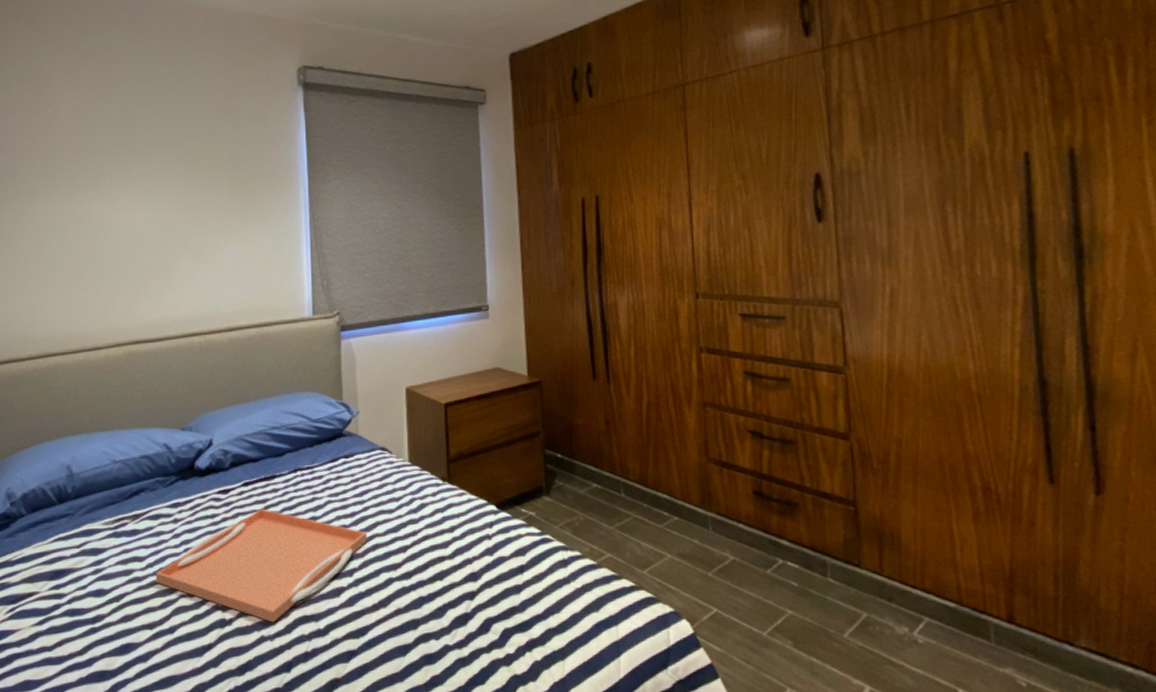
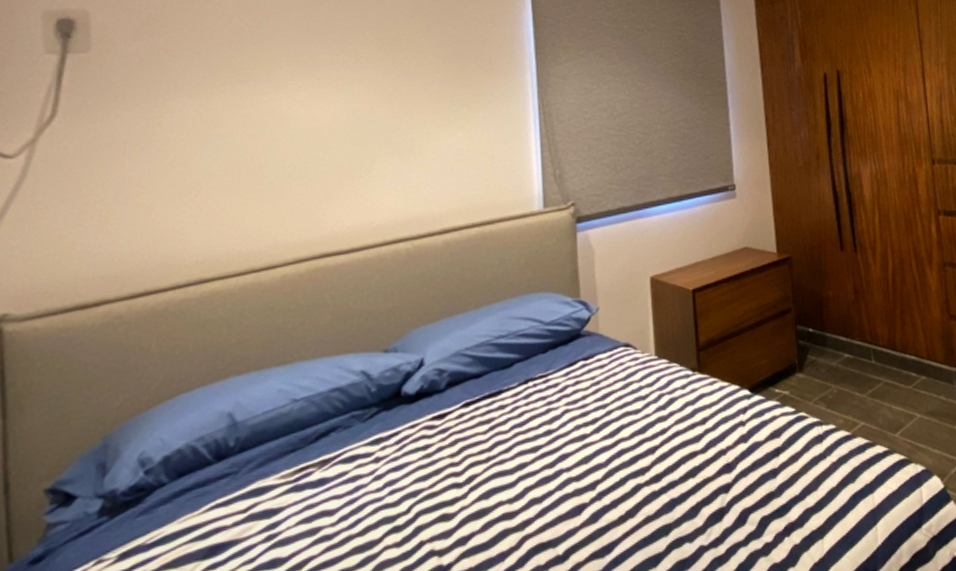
serving tray: present [155,508,368,623] -> none [350,429,612,559]

